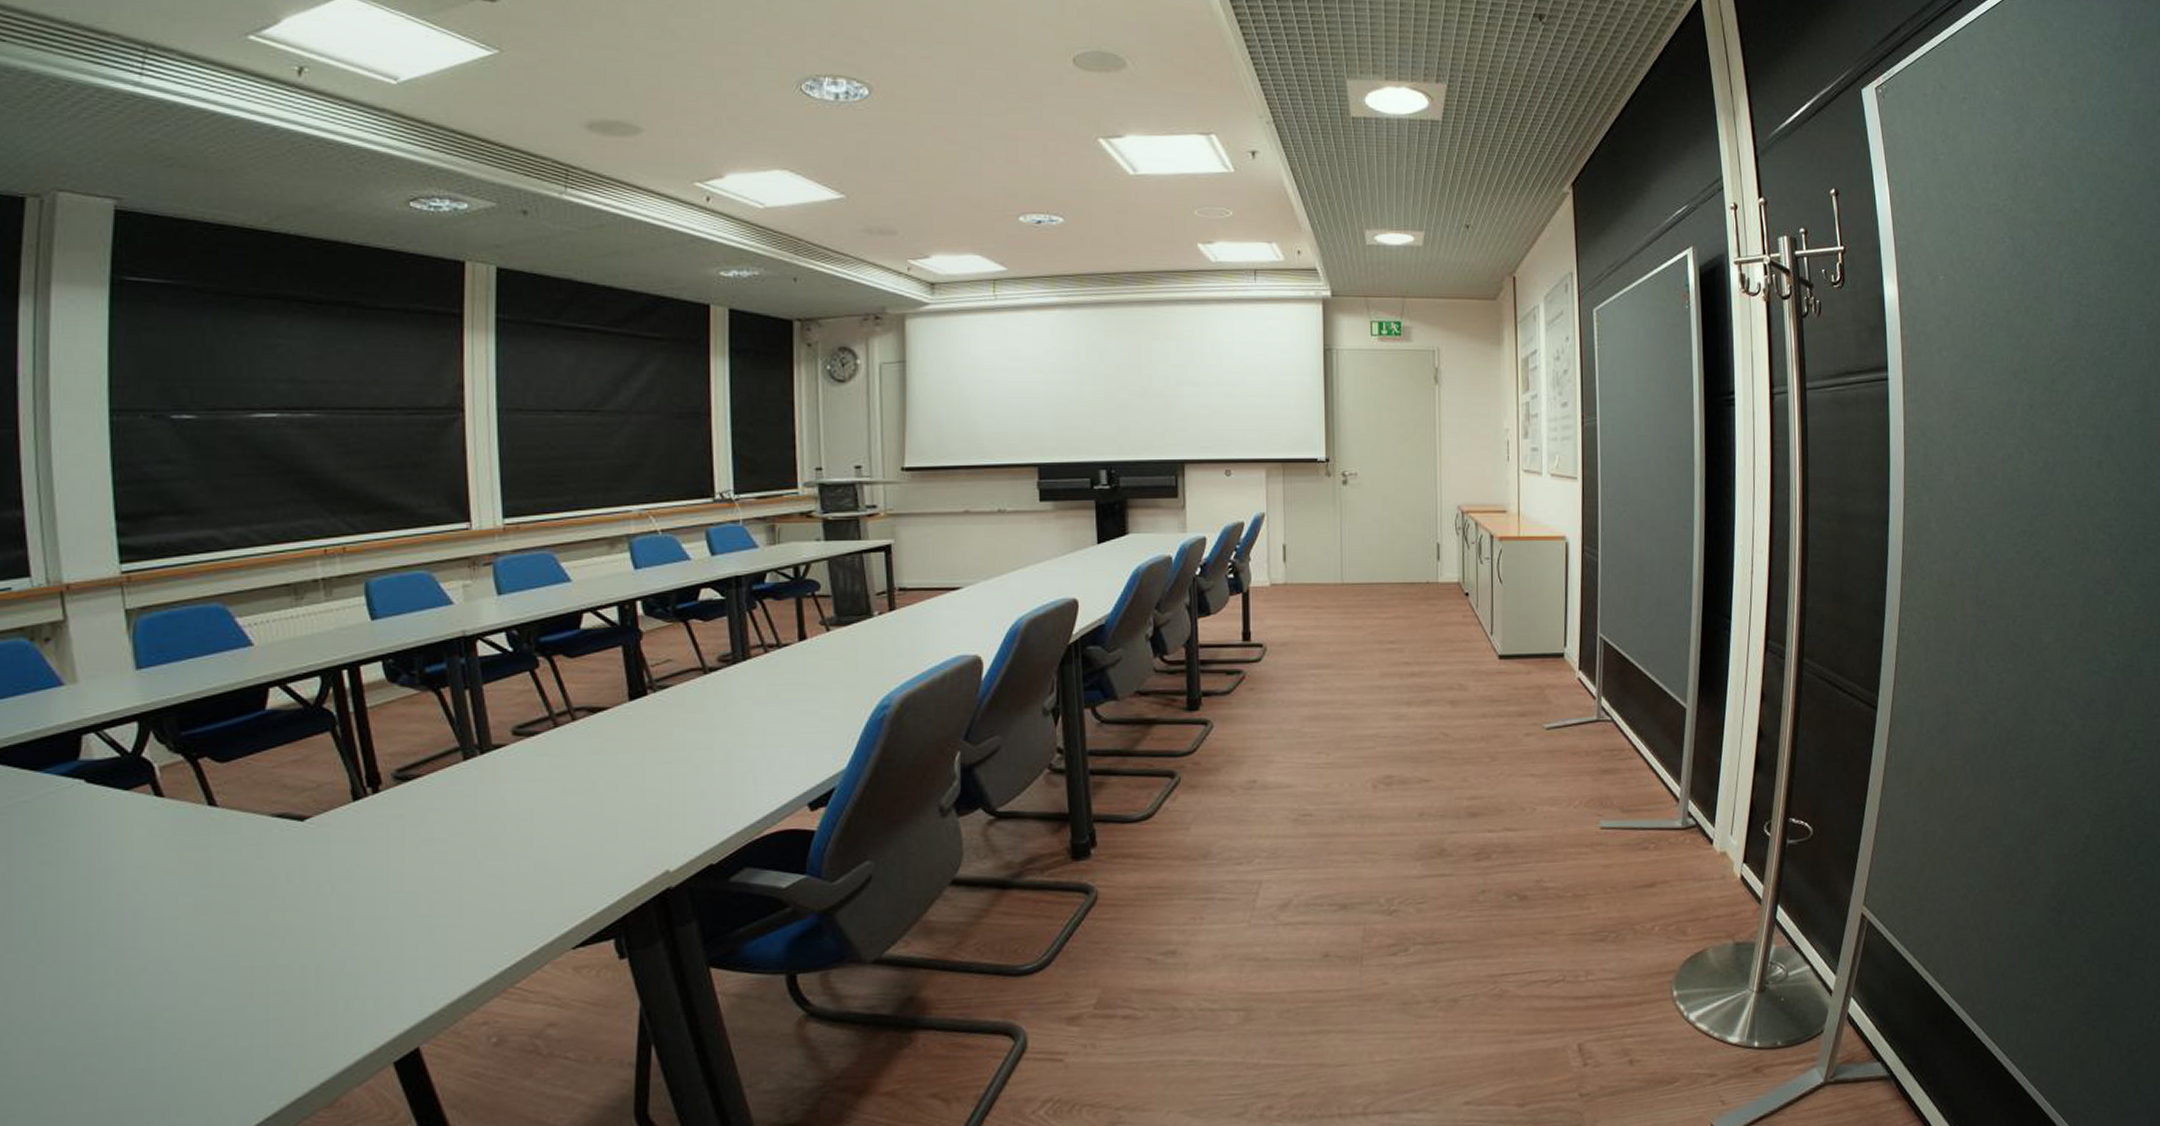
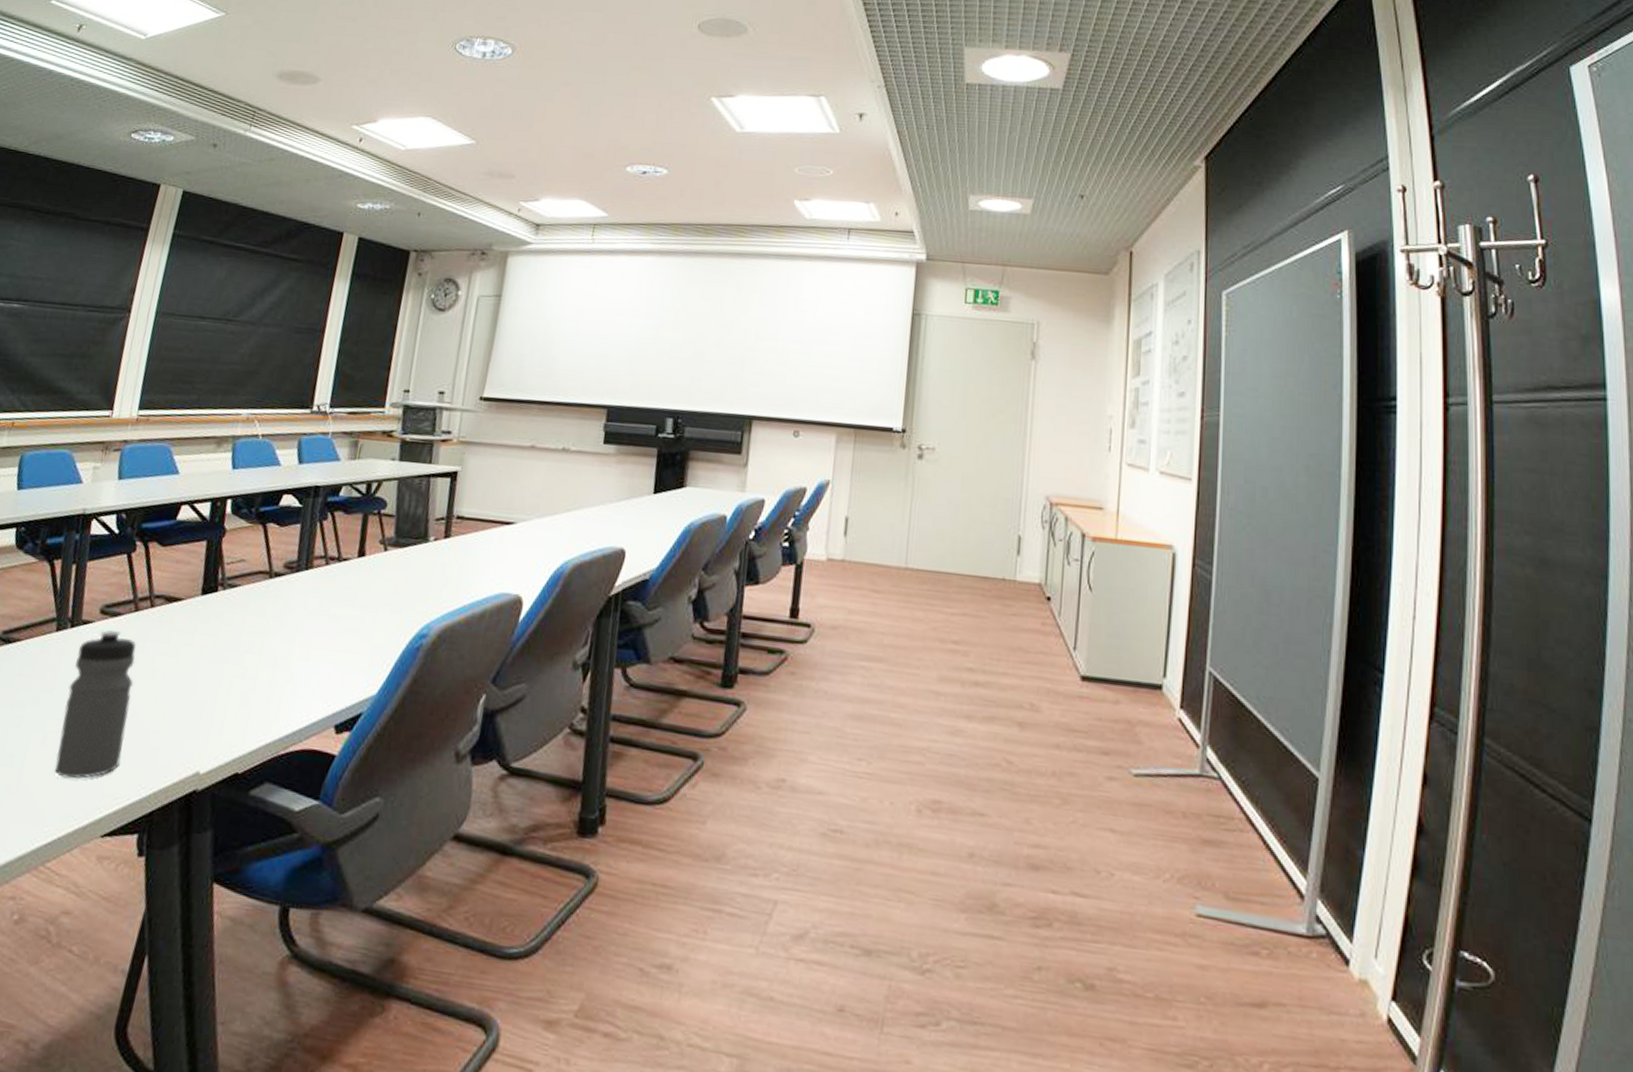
water bottle: none [495,750,576,902] -> present [54,630,136,779]

